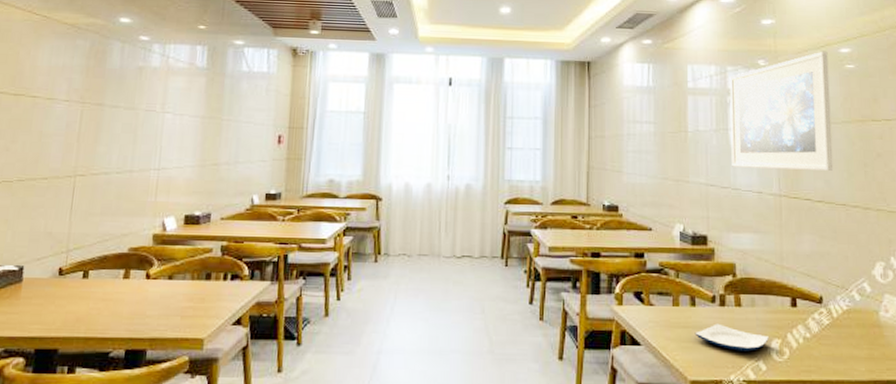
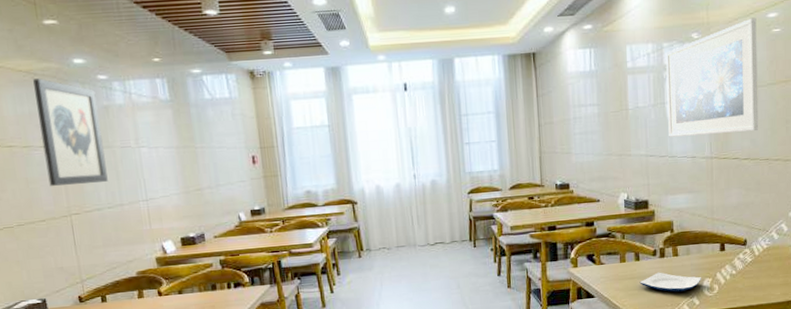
wall art: none [62,33,134,144] -> present [33,78,108,186]

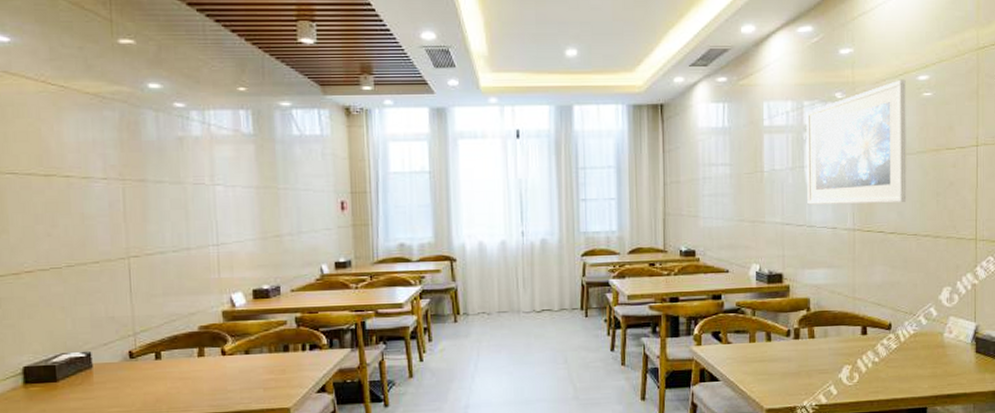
wall art: present [33,78,108,186] -> none [101,103,175,223]
plate: present [639,272,701,292] -> none [770,355,840,379]

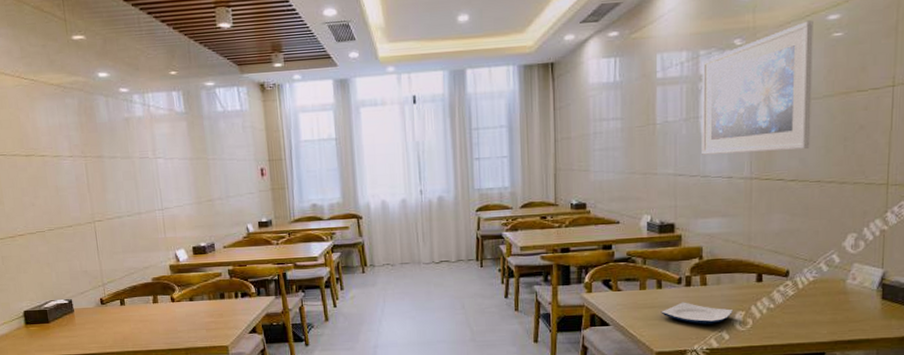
plate: none [770,355,840,379] -> present [661,302,733,324]

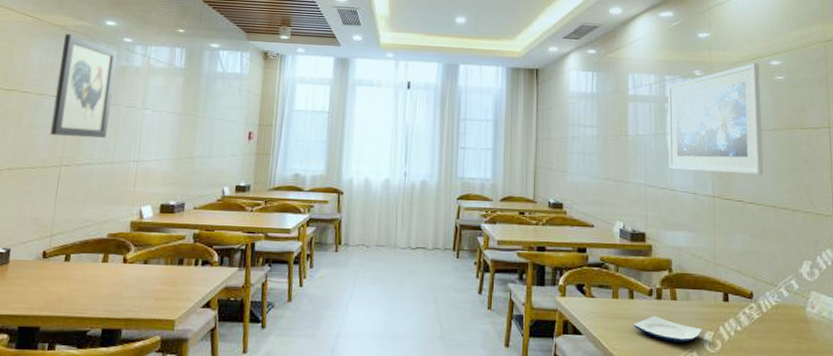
wall art: none [63,91,128,194] -> present [50,34,118,138]

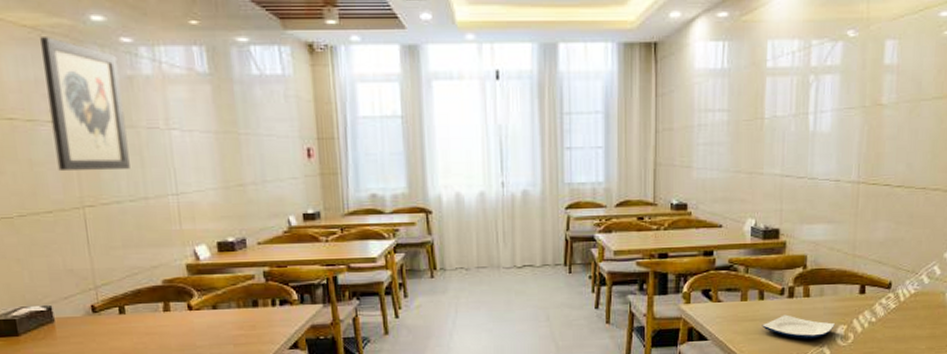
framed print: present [668,63,764,174] -> none [810,15,926,155]

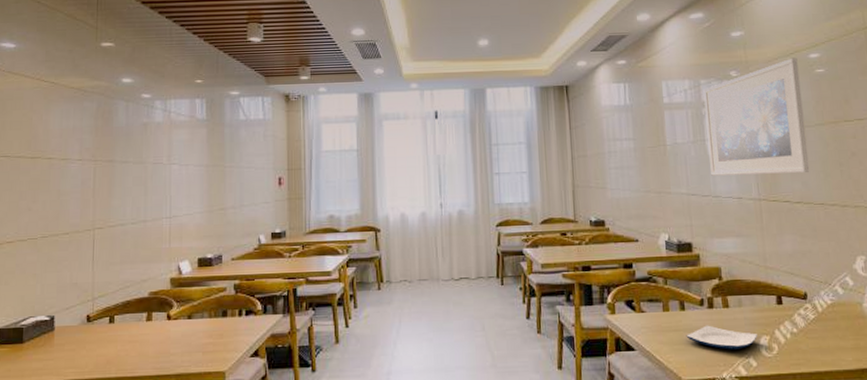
wall art: present [40,37,130,170] -> none [79,95,138,199]
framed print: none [810,15,926,155] -> present [703,57,810,176]

